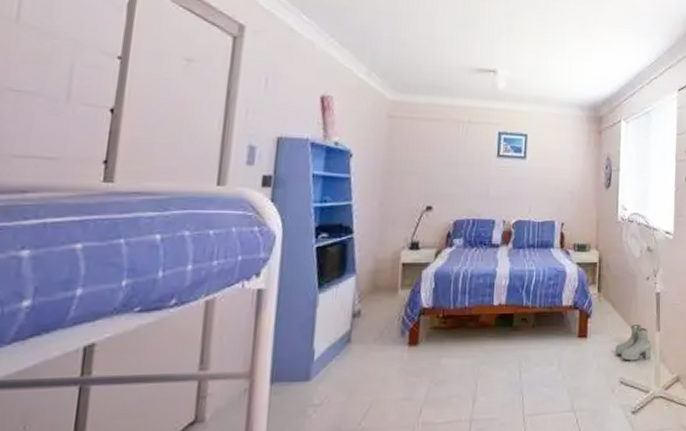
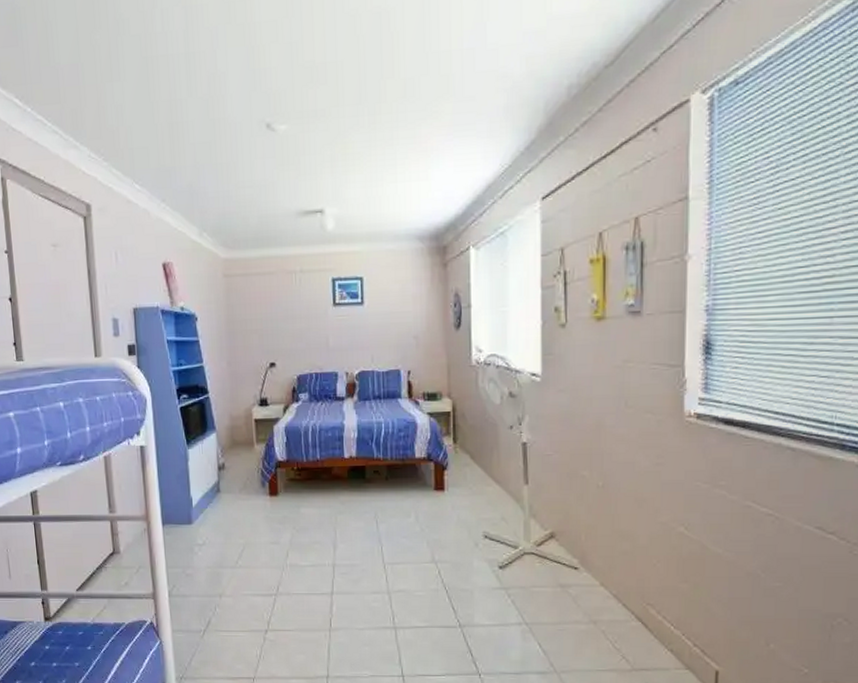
boots: present [615,325,652,361] -> none [477,477,519,515]

